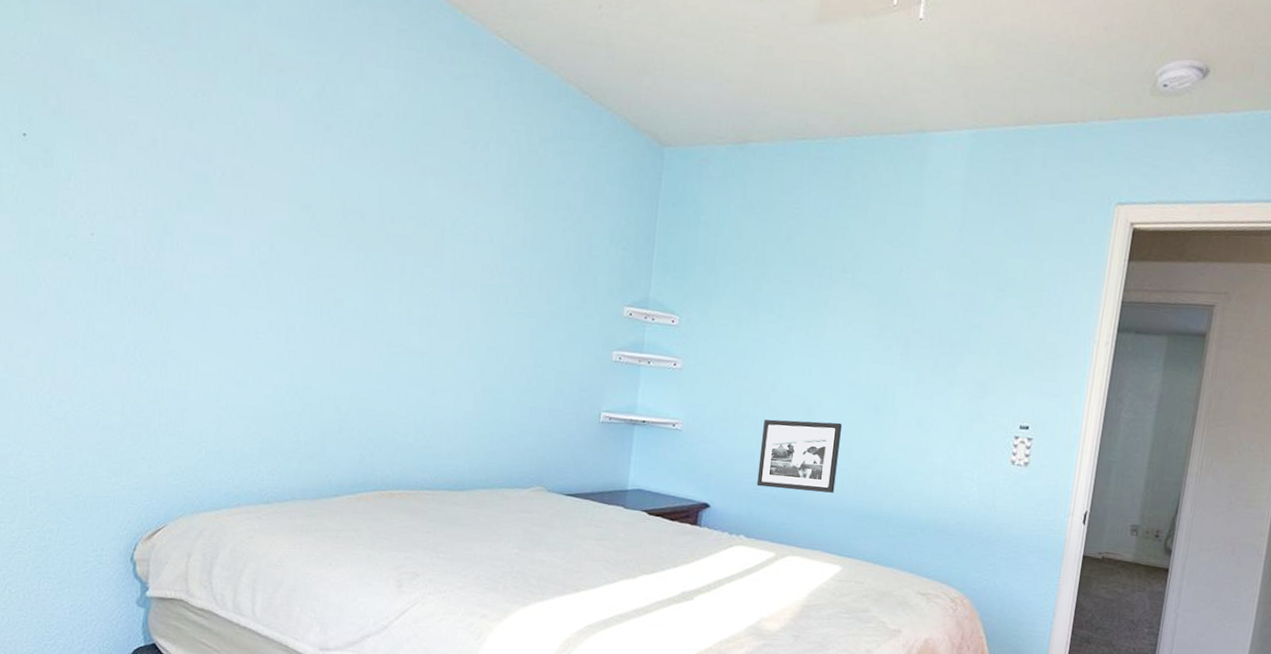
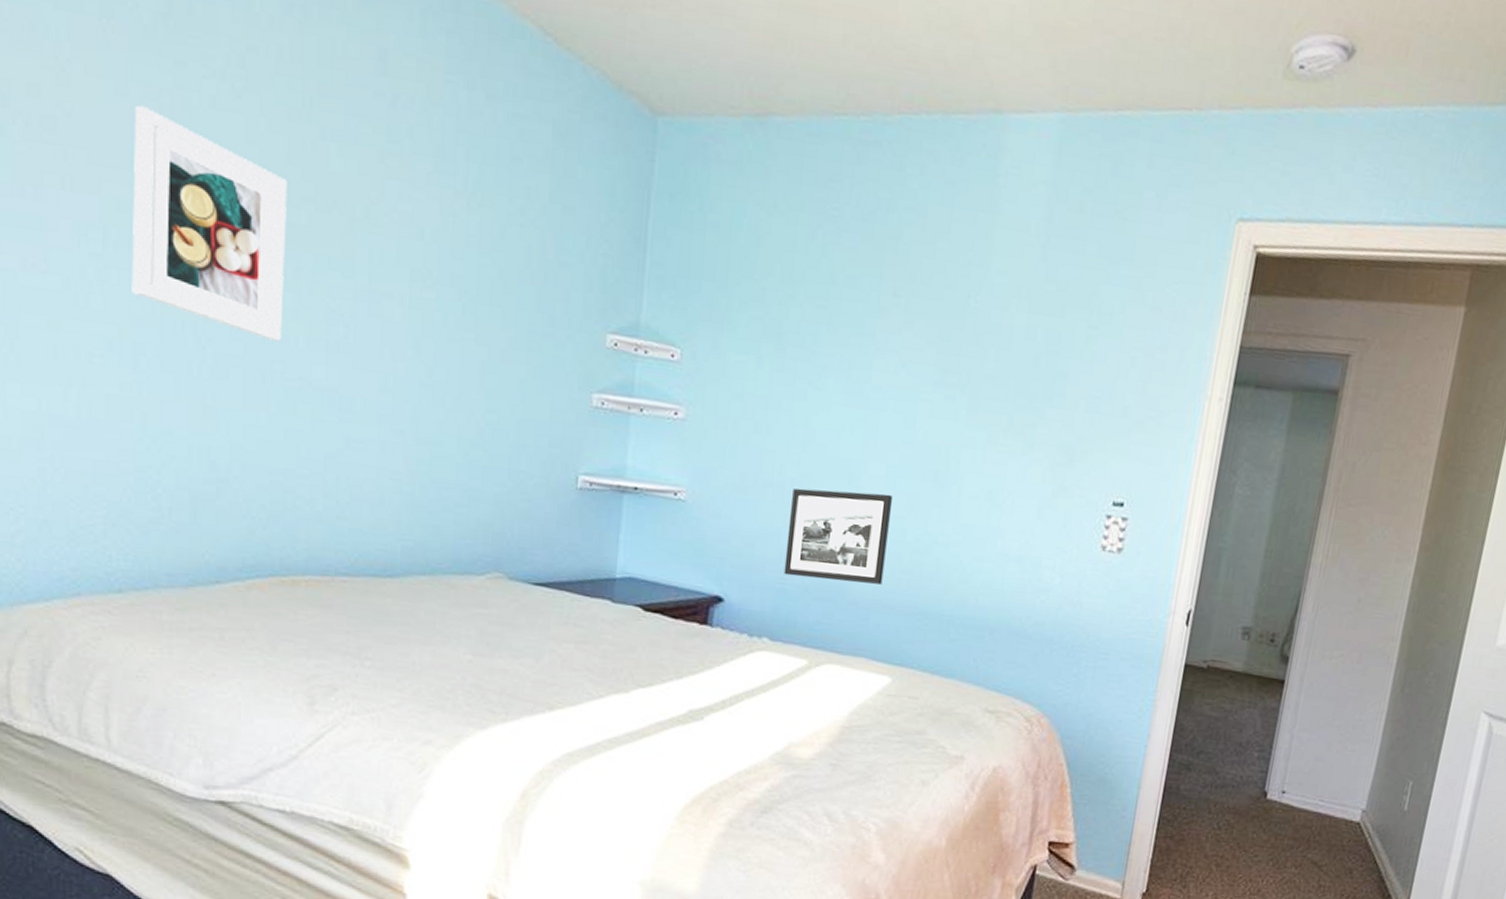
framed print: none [287,158,398,320] -> present [131,106,287,342]

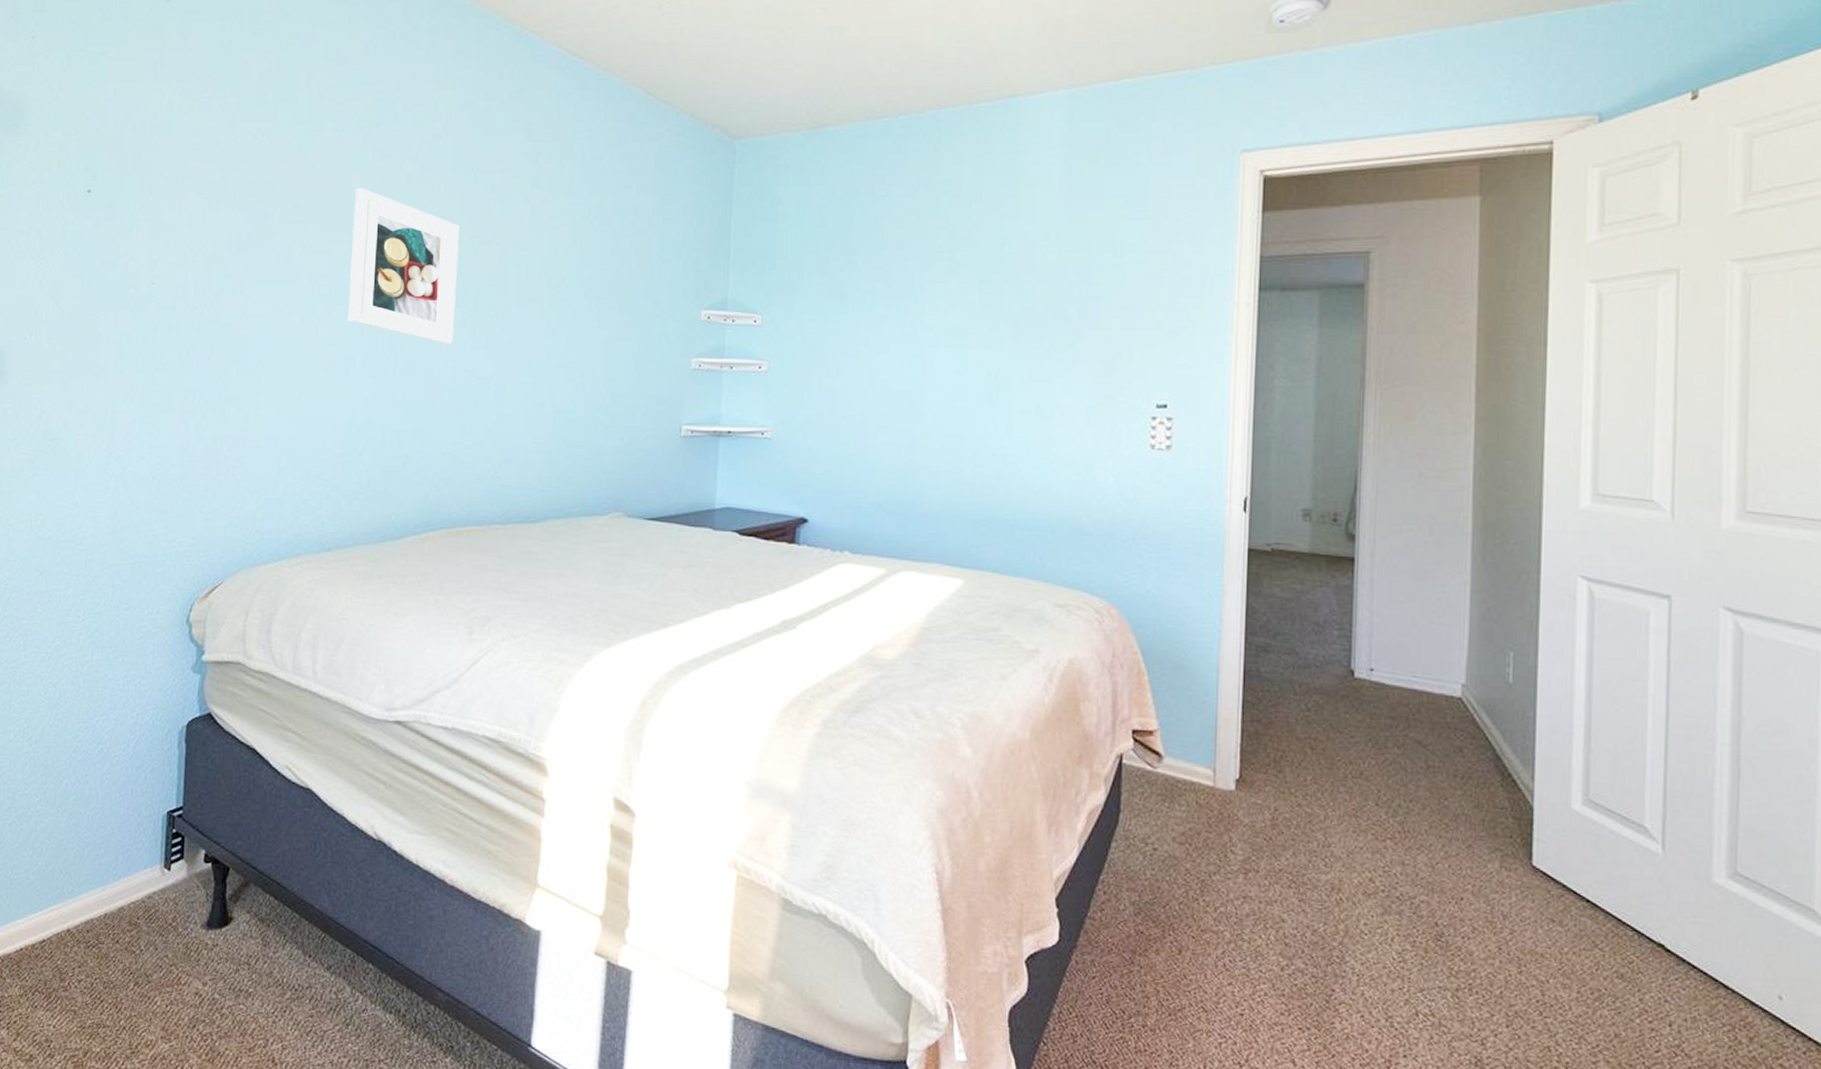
picture frame: present [784,488,892,585] -> none [859,417,951,497]

